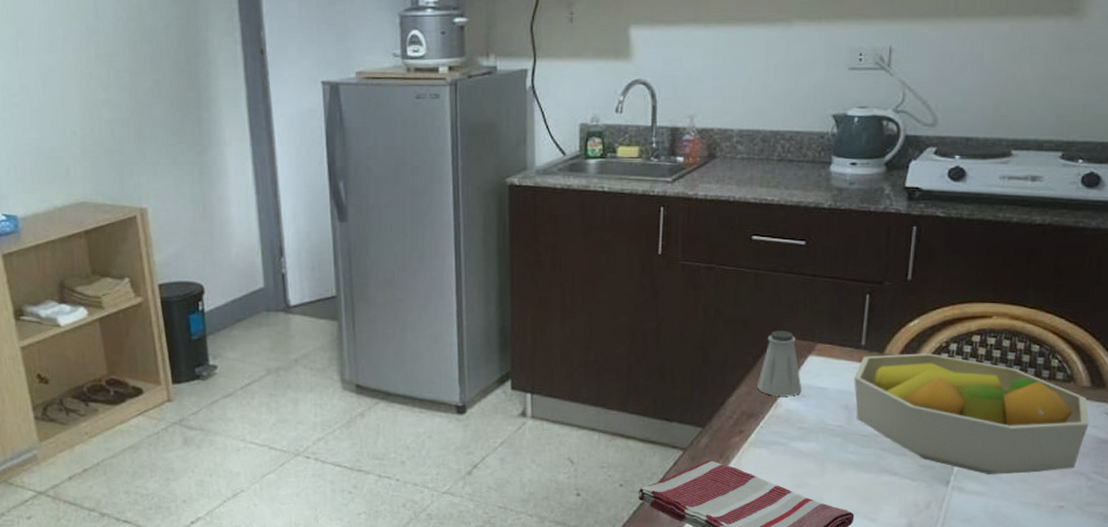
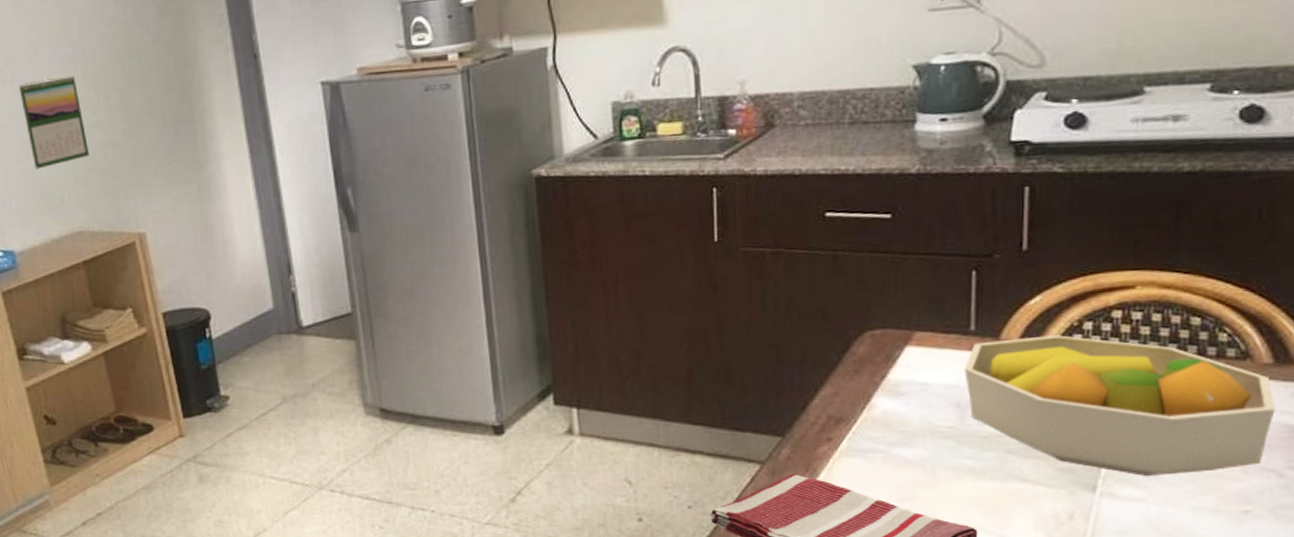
calendar: none [31,52,97,140] -> present [18,74,89,169]
saltshaker: present [756,331,802,396] -> none [844,319,900,396]

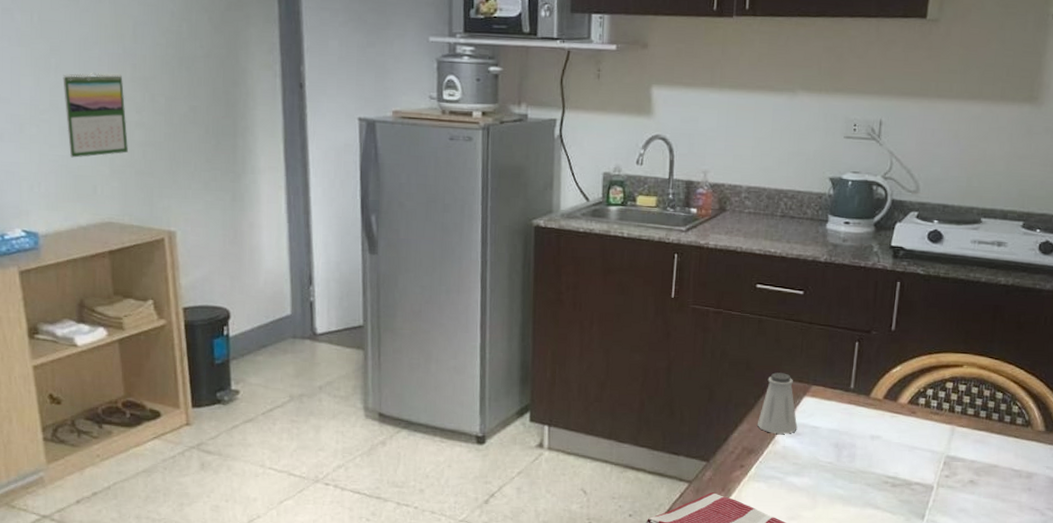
saltshaker: none [844,319,900,396] -> present [757,372,798,434]
fruit bowl: present [964,335,1276,477] -> none [843,397,1044,510]

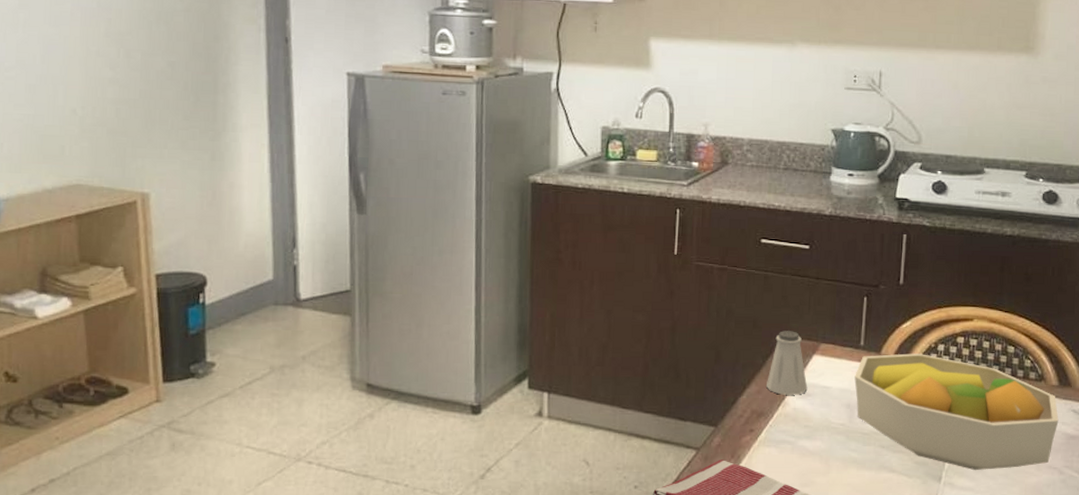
calendar: present [63,72,128,158] -> none [31,27,100,117]
fruit bowl: none [843,397,1044,510] -> present [854,353,1059,471]

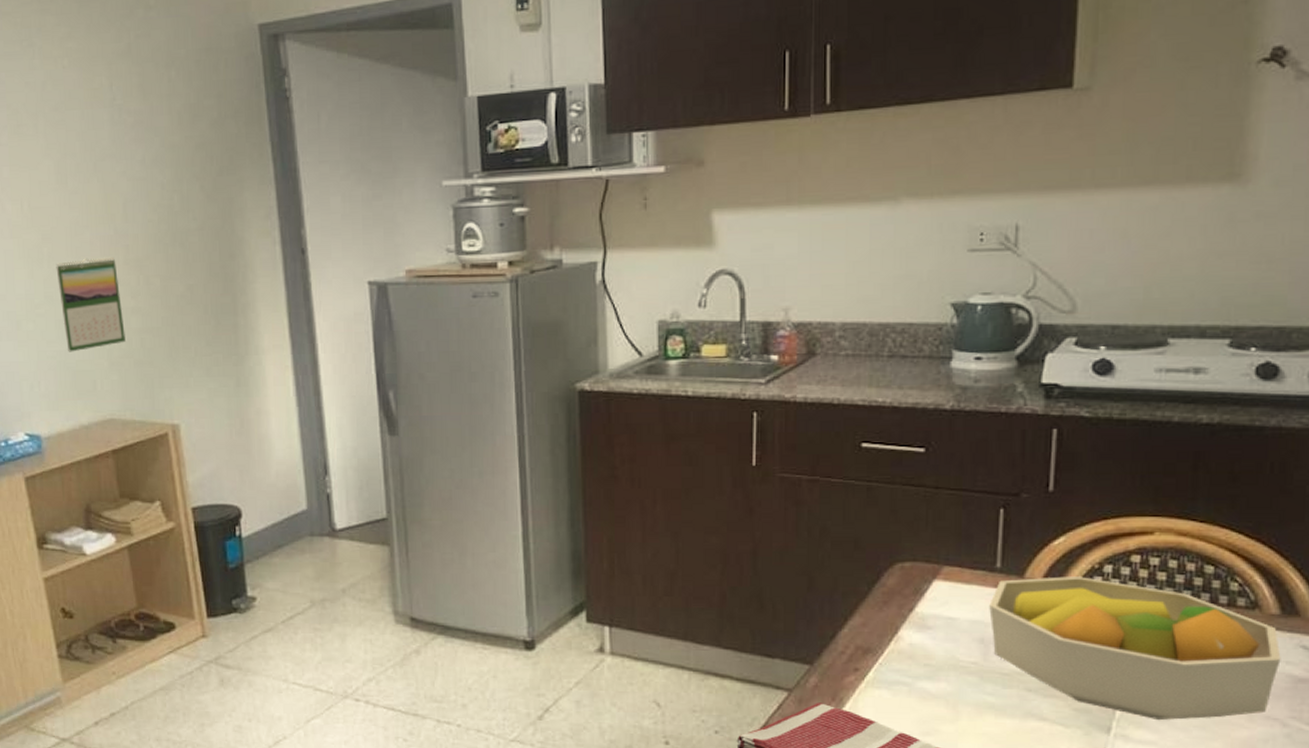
calendar: none [31,27,100,117] -> present [56,257,125,352]
saltshaker: present [765,331,808,395] -> none [872,552,927,628]

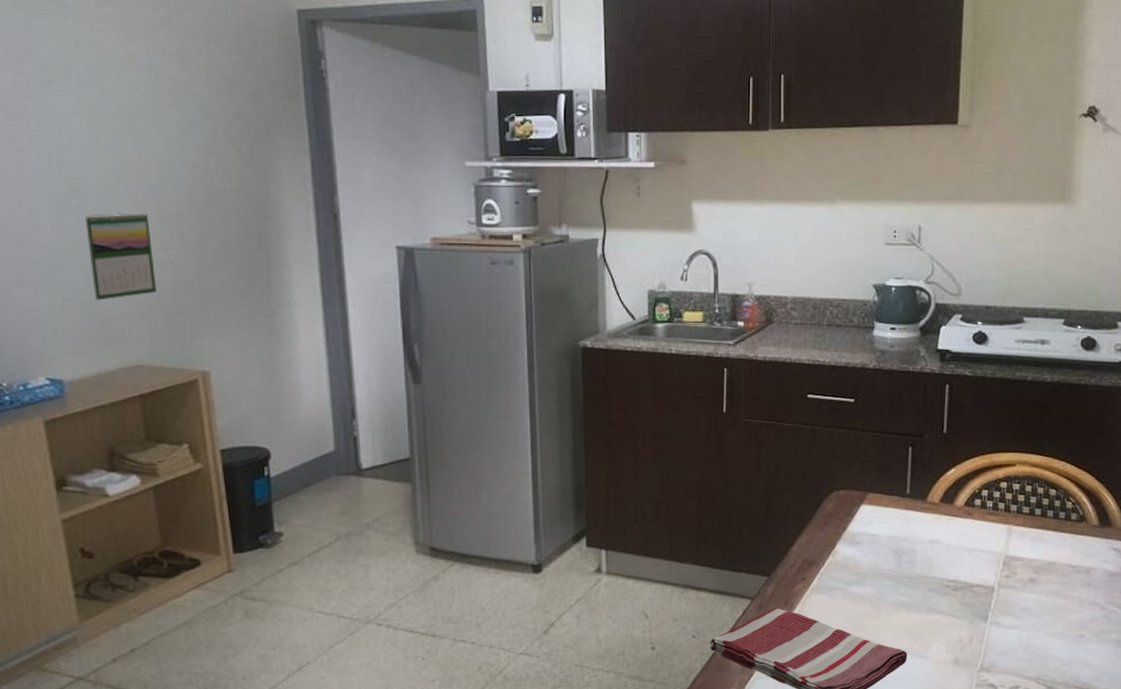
fruit bowl: present [989,576,1281,721] -> none [902,500,1100,610]

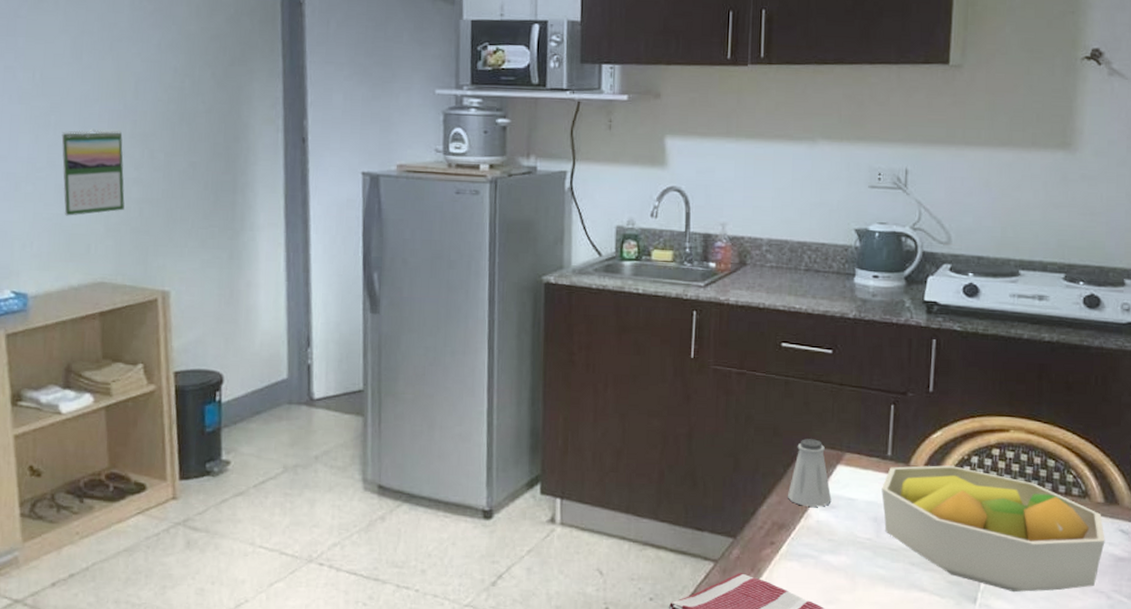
saltshaker: none [816,482,857,544] -> present [787,439,832,507]
fruit bowl: none [902,500,1100,610] -> present [881,465,1105,593]

